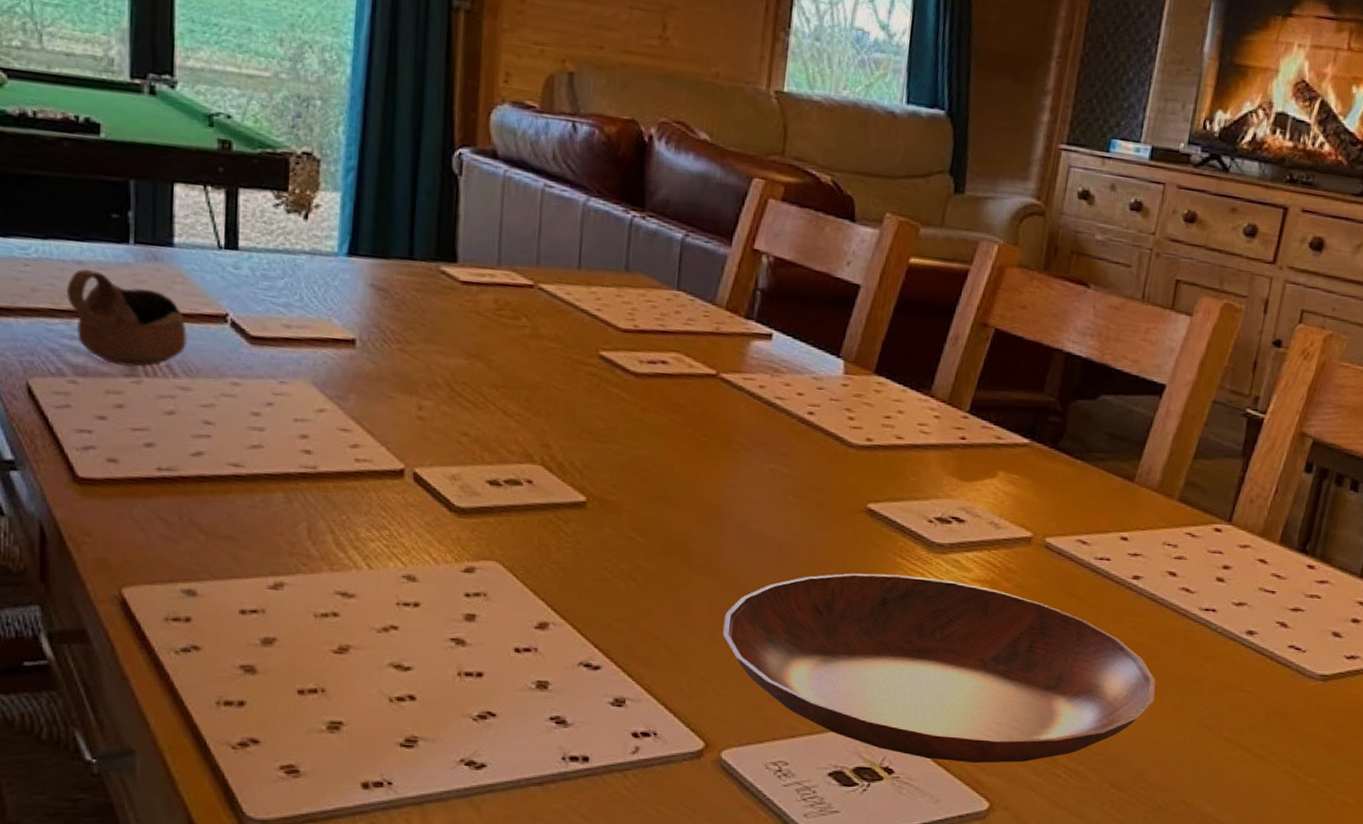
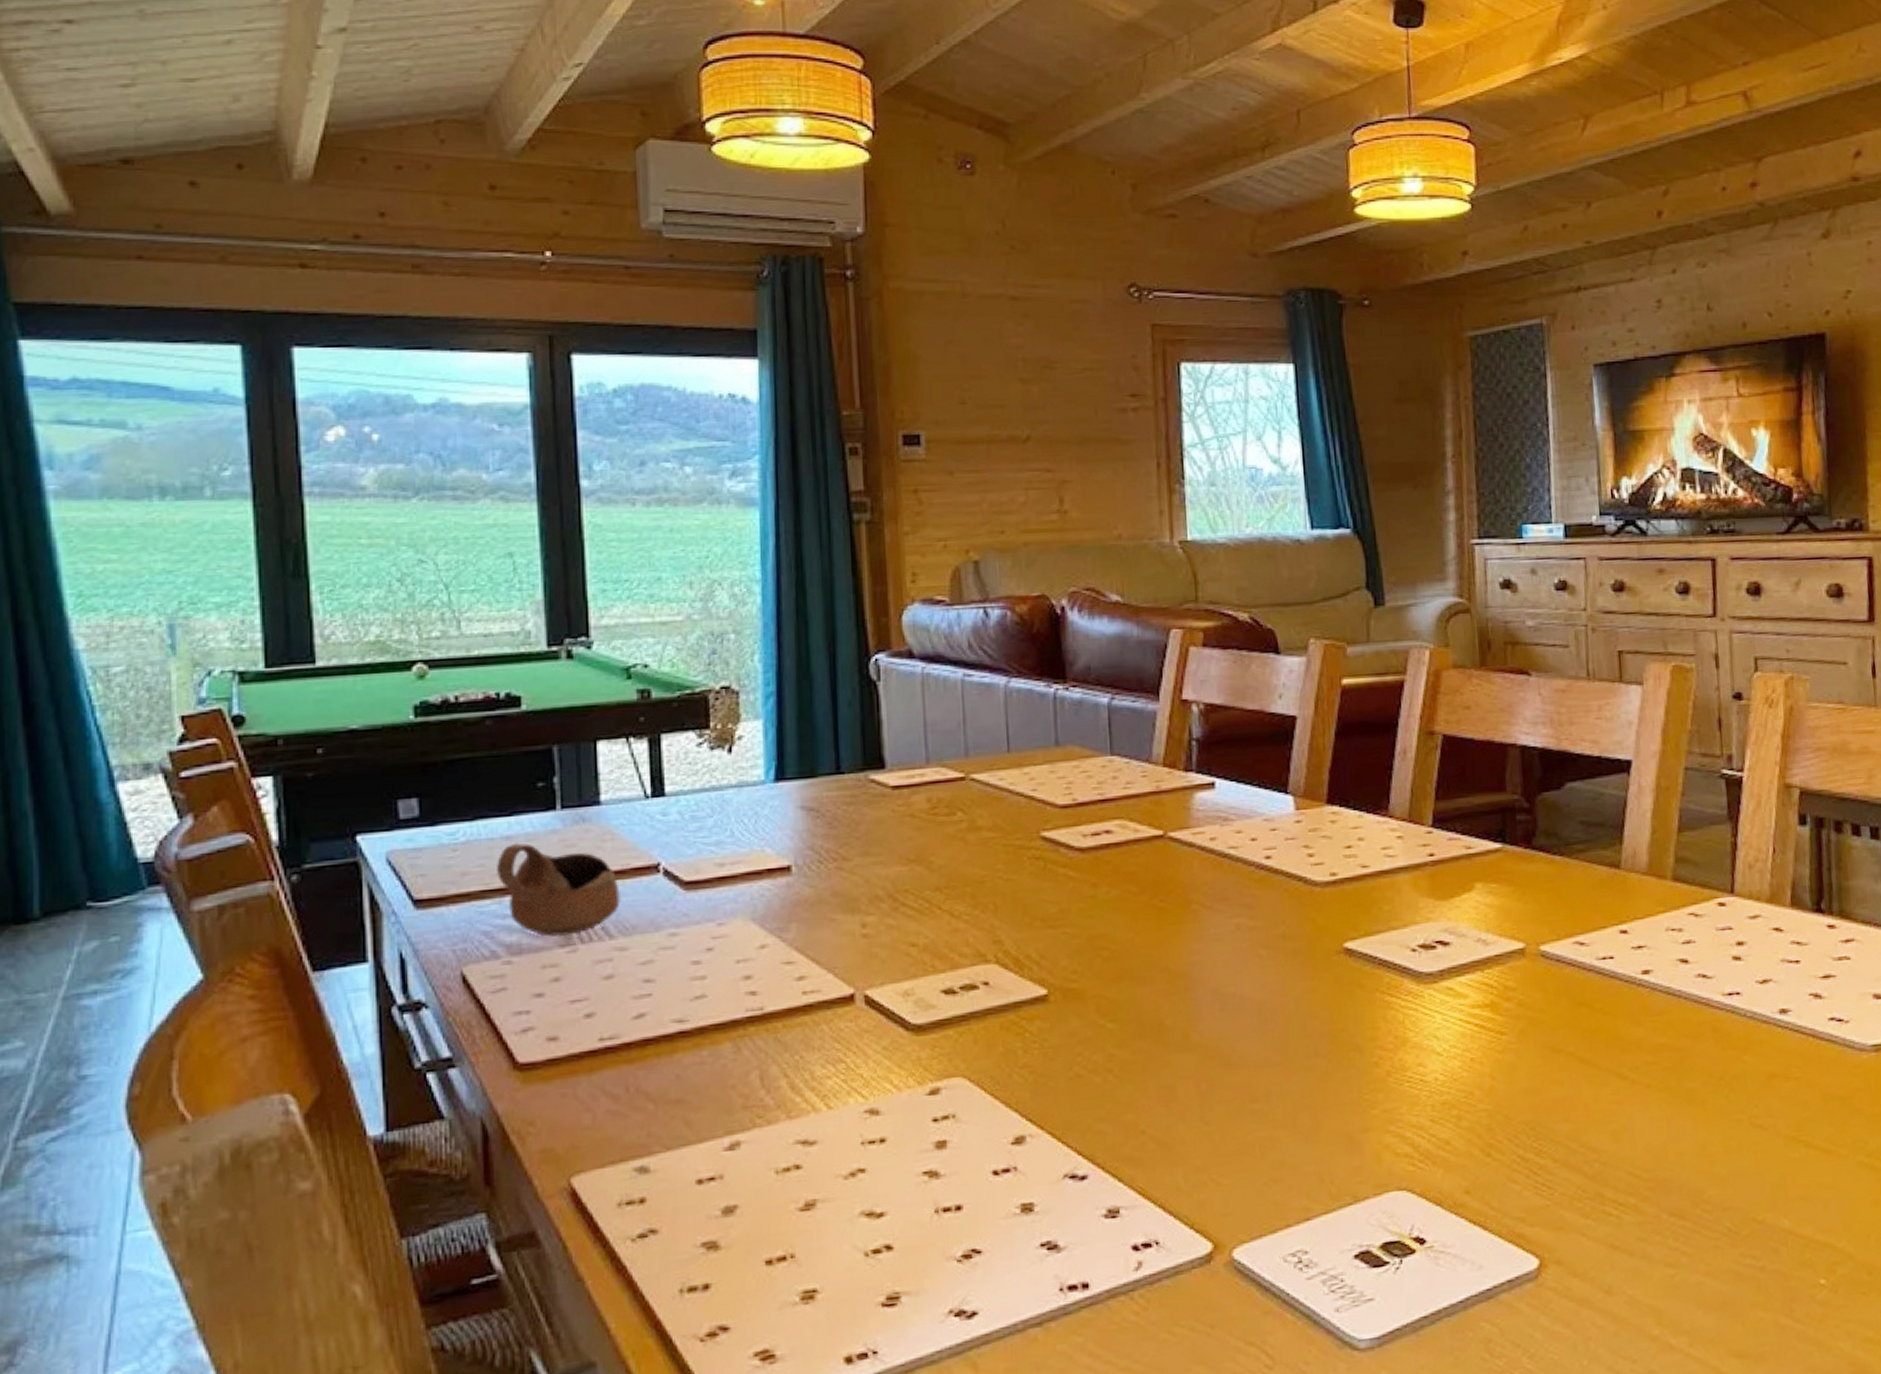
bowl: present [722,573,1156,764] -> none [1212,1011,1696,1219]

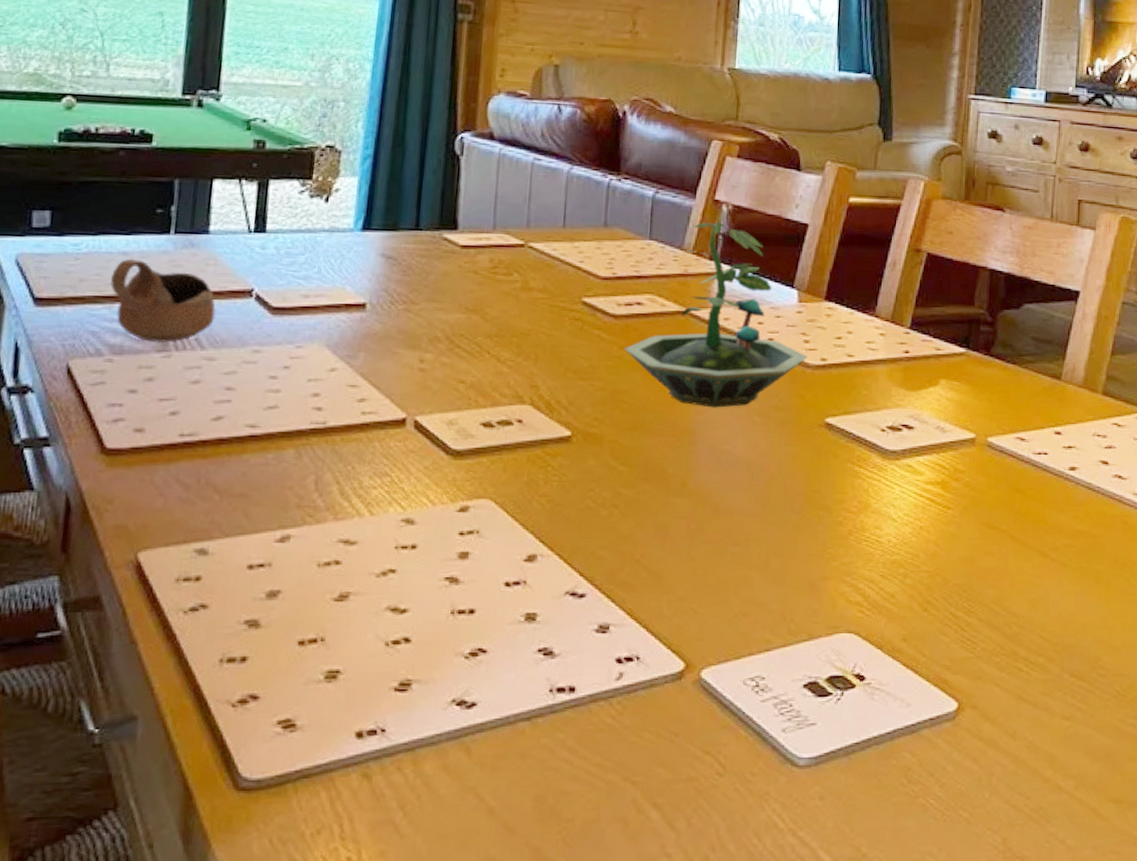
terrarium: none [1096,725,1314,945] -> present [624,222,807,408]

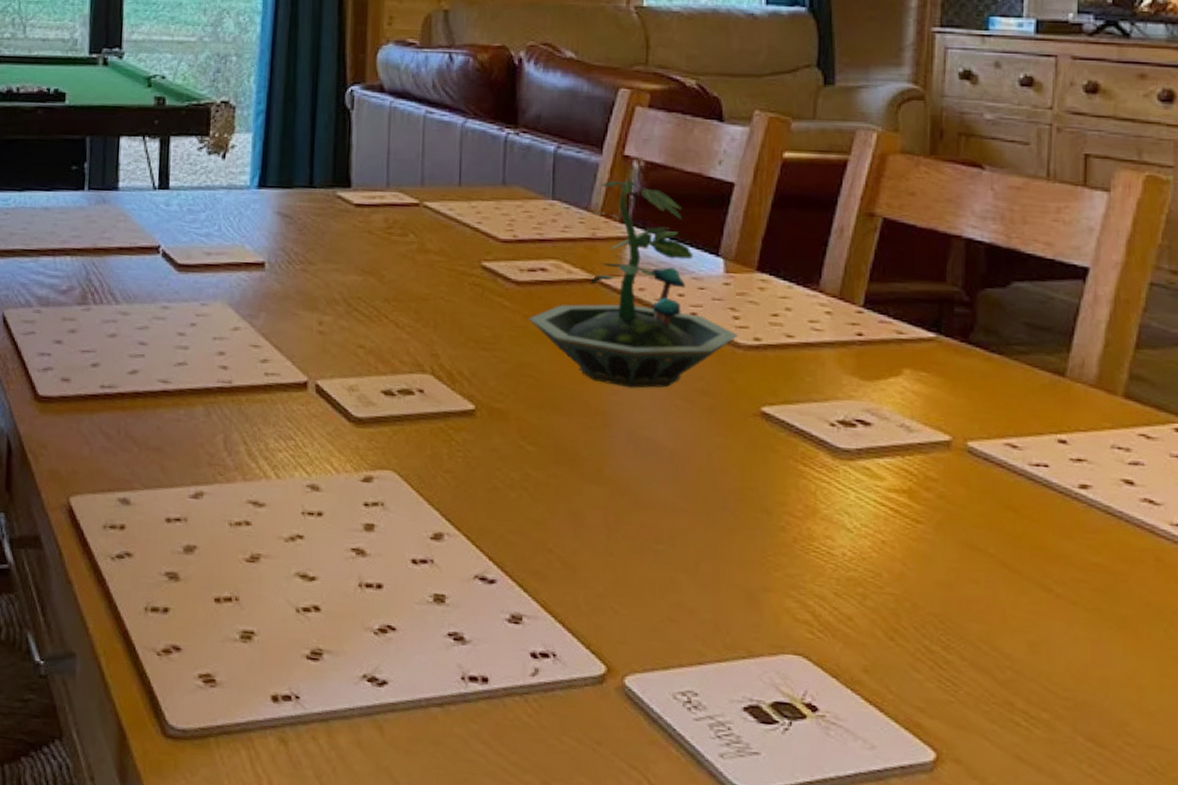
cup: present [110,258,216,343] -> none [36,213,127,297]

